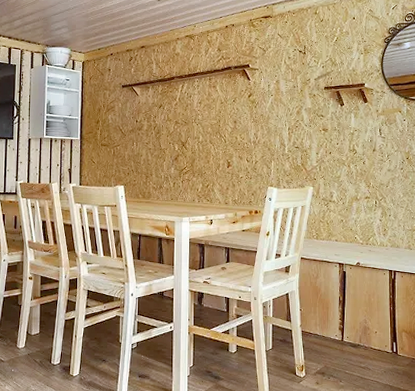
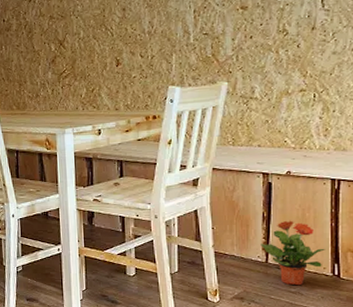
potted plant: none [337,304,386,362] -> present [260,220,325,286]

